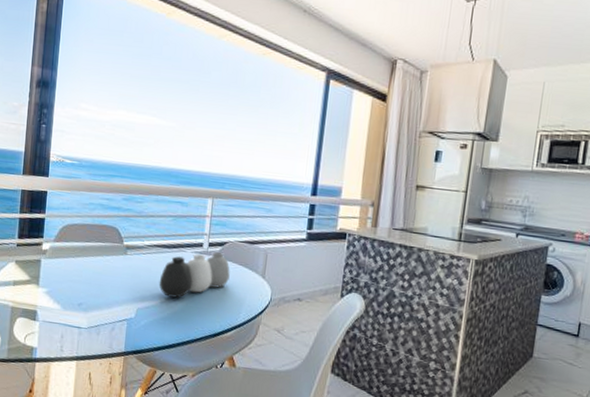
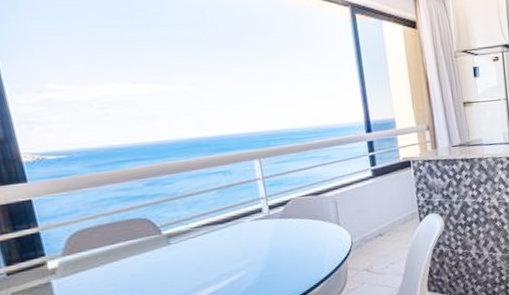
vase: present [159,251,230,298] -> none [220,211,302,274]

